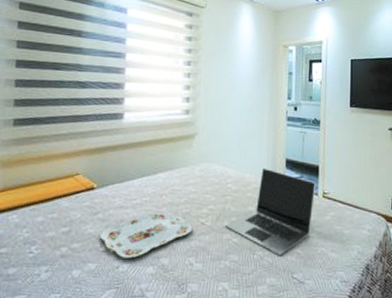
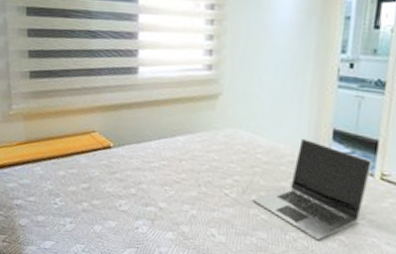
serving tray: present [99,210,193,259] -> none [118,176,215,222]

